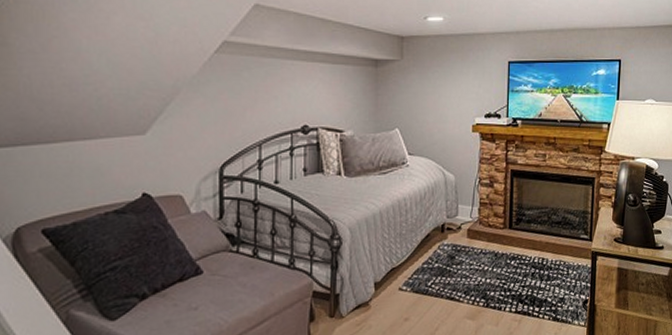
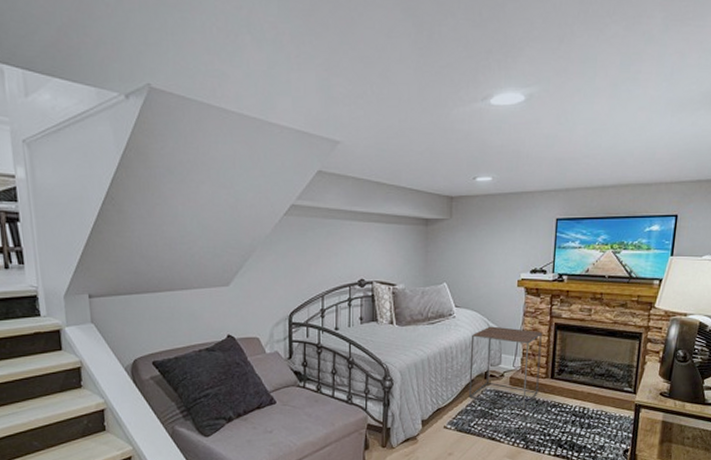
side table: none [424,174,499,265] -> present [468,326,542,410]

